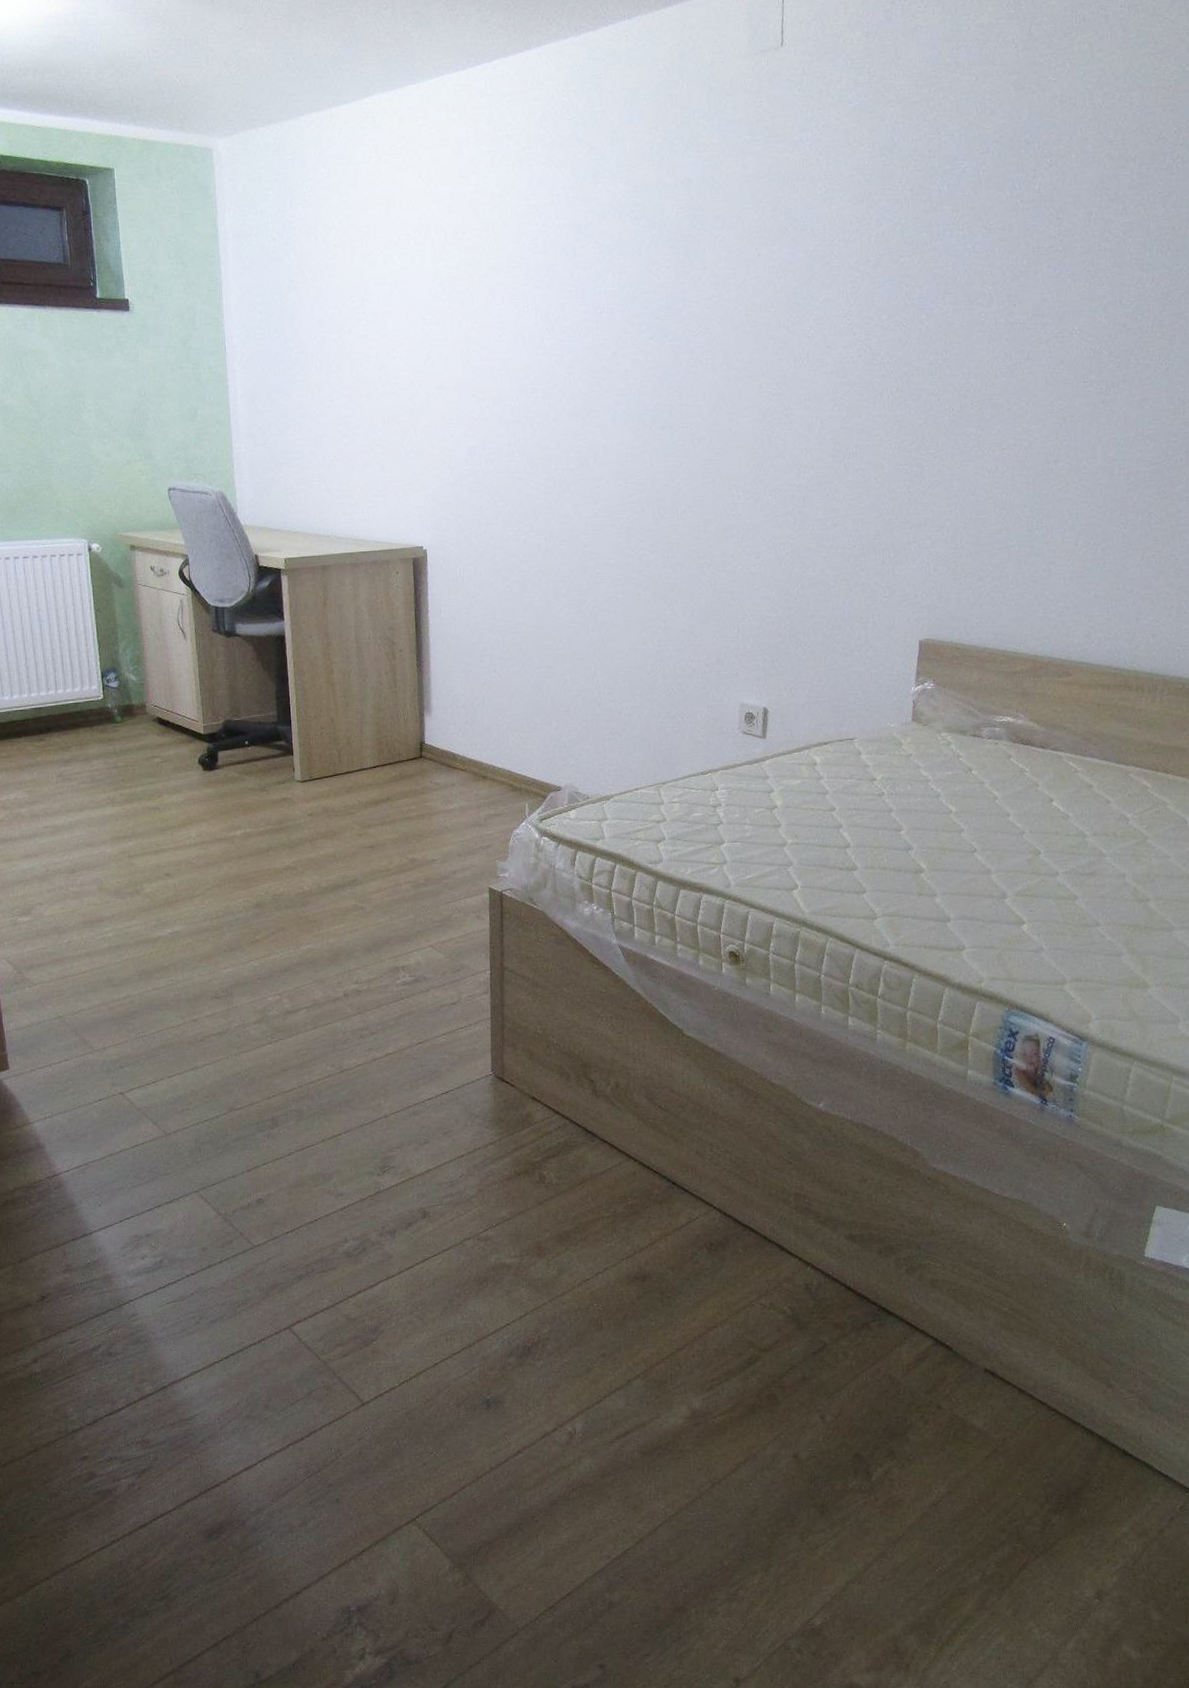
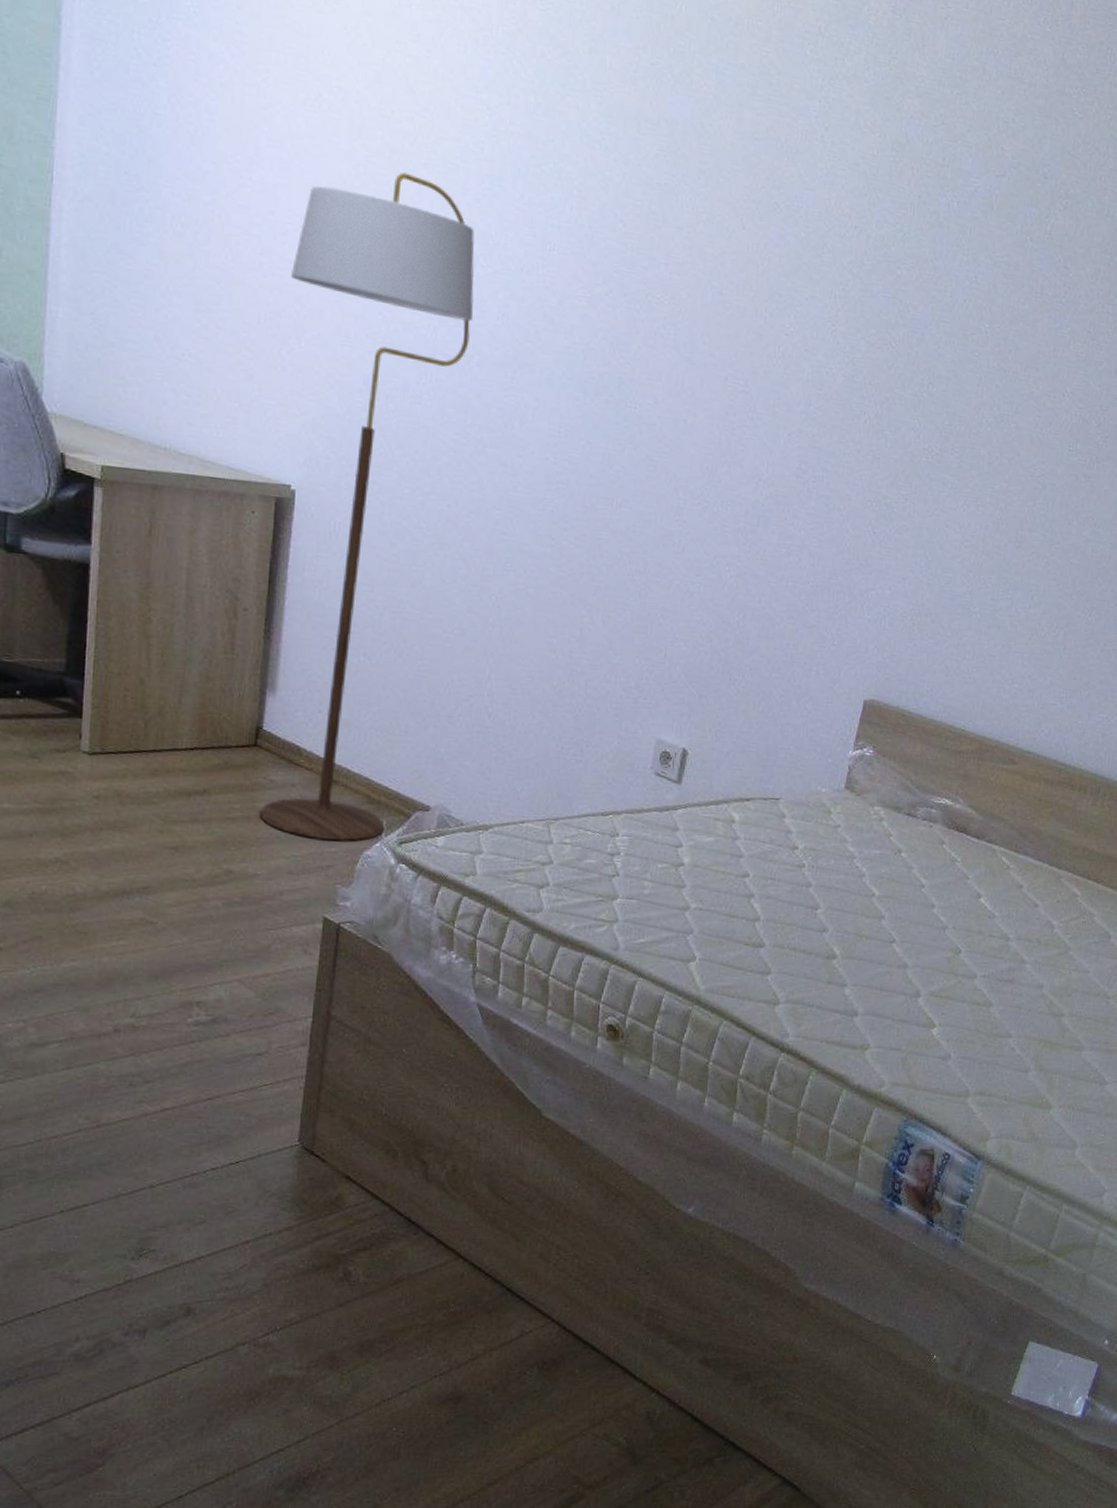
floor lamp: none [403,278,547,826] -> present [259,172,475,842]

